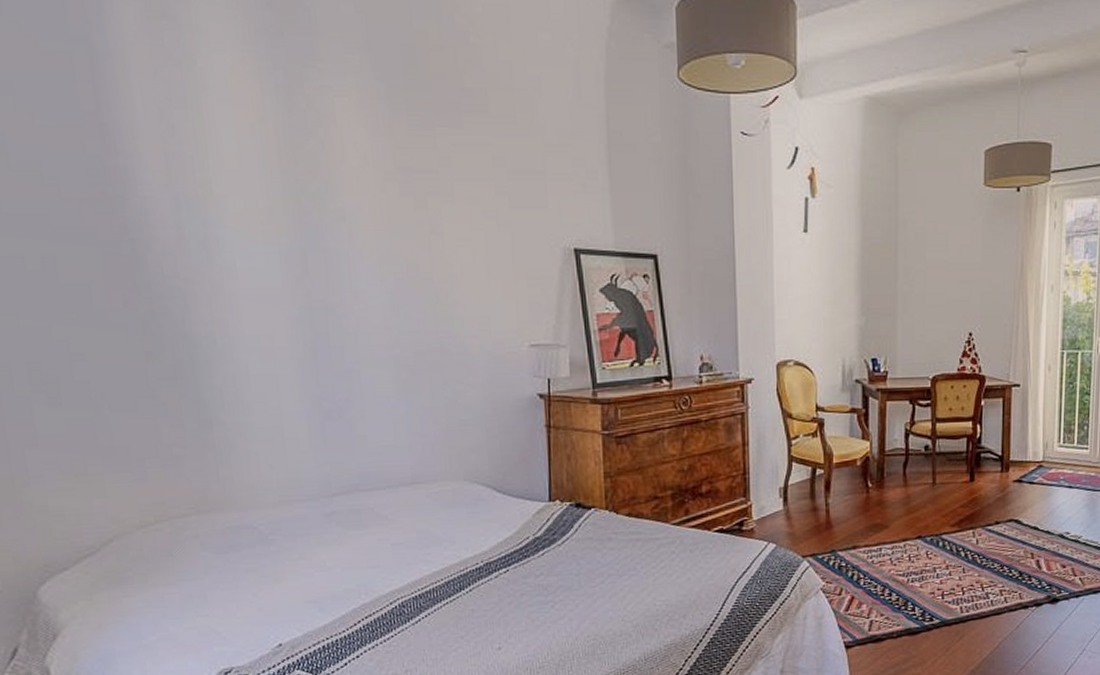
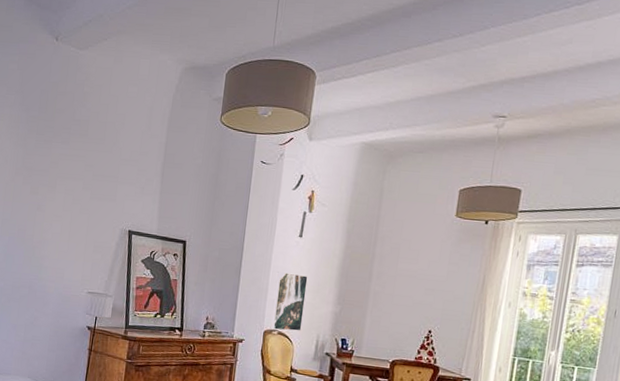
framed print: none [783,282,822,360] -> present [271,272,308,331]

